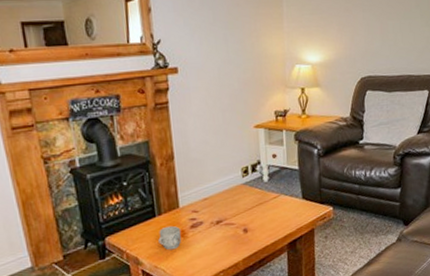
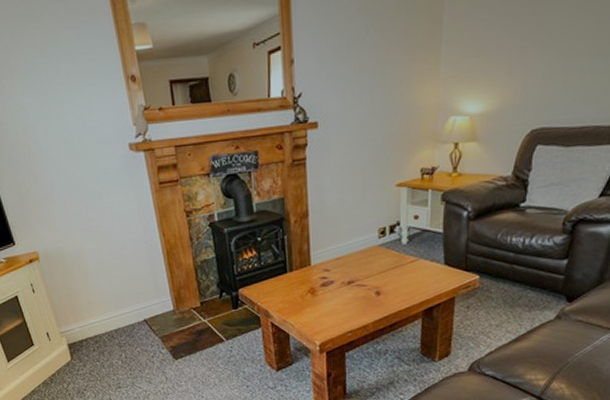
mug: present [158,225,182,250] -> none [288,282,312,306]

